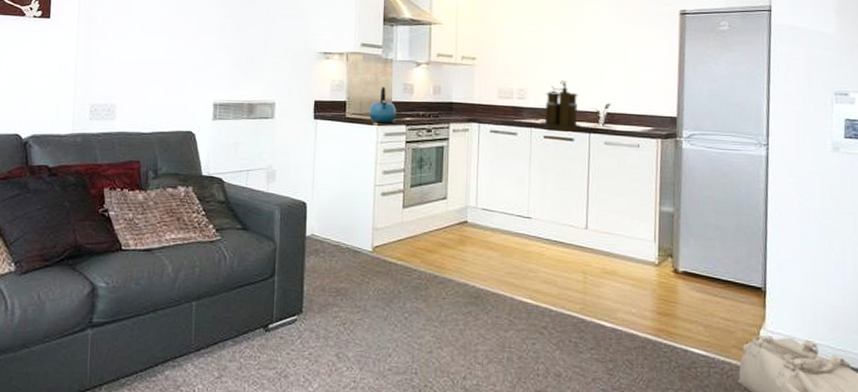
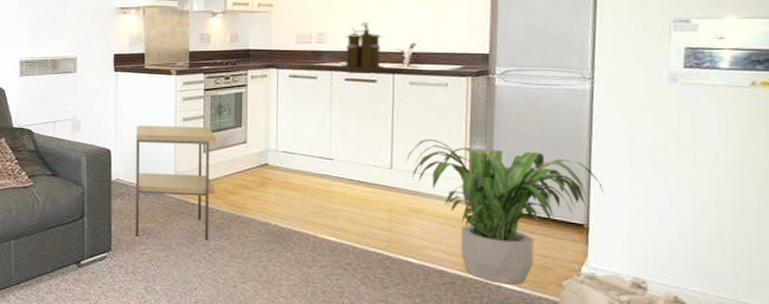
side table: none [329,176,416,302] -> present [135,125,216,240]
kettle: present [369,87,397,123] -> none [167,38,195,73]
potted plant: none [601,199,778,349] -> present [406,138,603,285]

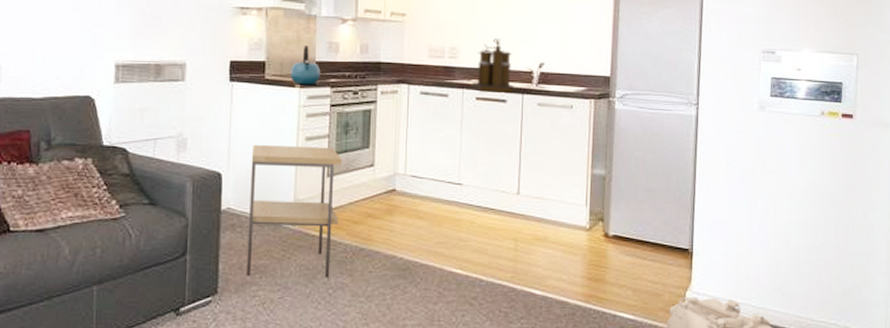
kettle: none [167,38,195,73] -> present [291,45,321,85]
potted plant: present [406,138,603,285] -> none [533,162,705,313]

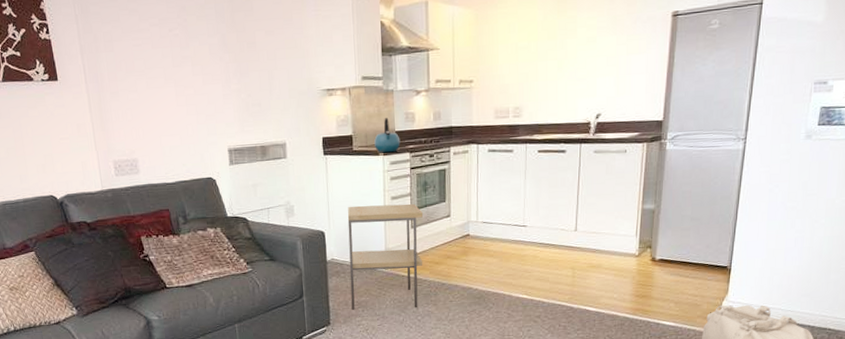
coffee maker: present [471,37,515,94] -> none [534,94,573,146]

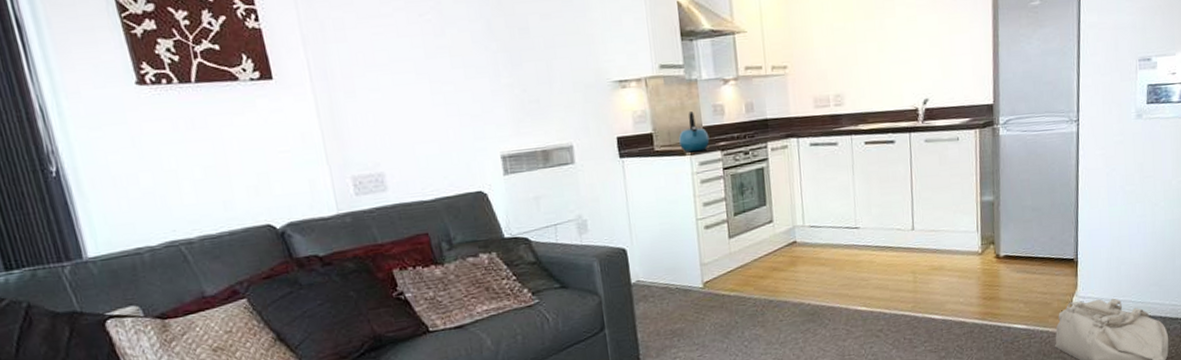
side table: present [347,203,423,310] -> none [652,209,746,340]

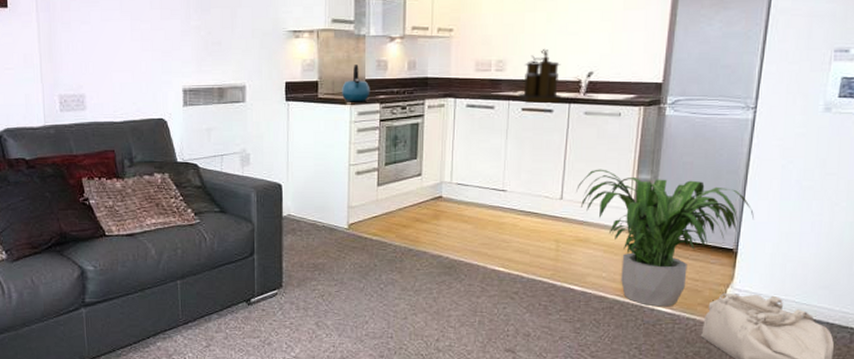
coffee maker: none [859,79,902,136] -> present [518,48,562,104]
potted plant: none [926,195,1088,325] -> present [576,169,754,307]

